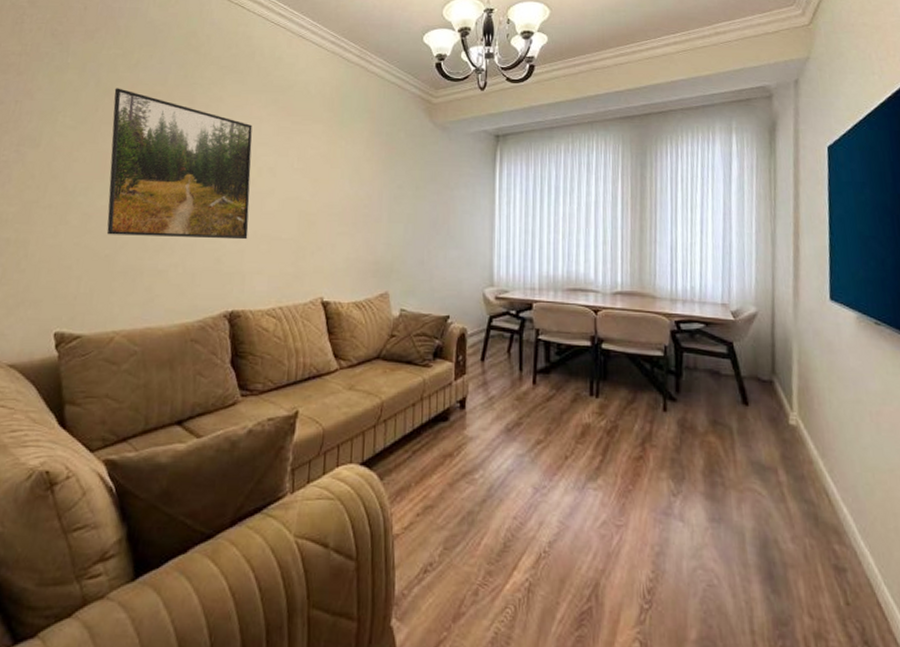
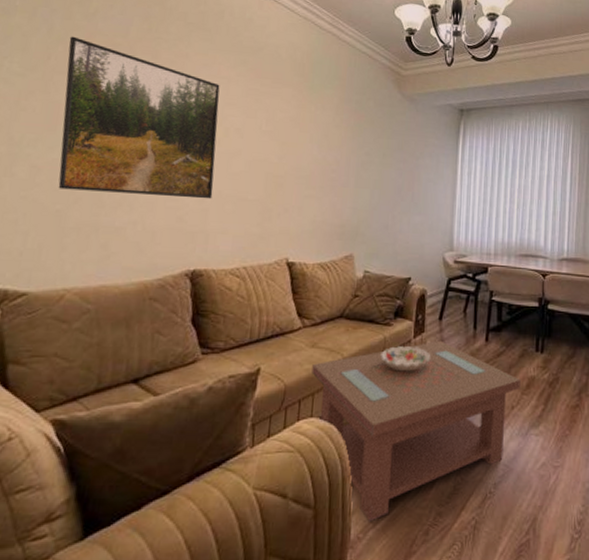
coffee table: none [350,383,574,578] -> present [312,340,521,522]
decorative bowl: none [420,389,473,417] -> present [381,346,430,372]

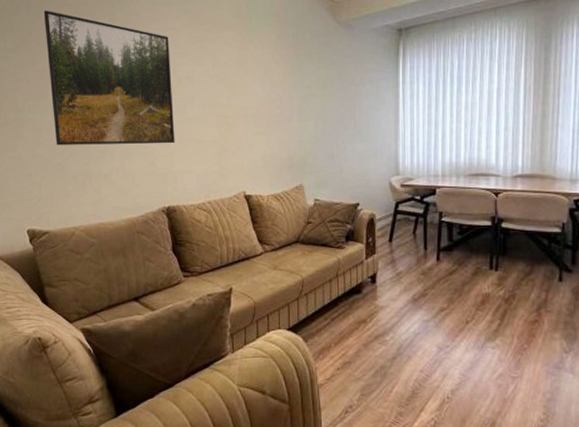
coffee table: present [312,340,521,522] -> none [276,261,475,417]
decorative bowl: present [381,346,430,372] -> none [336,267,382,290]

